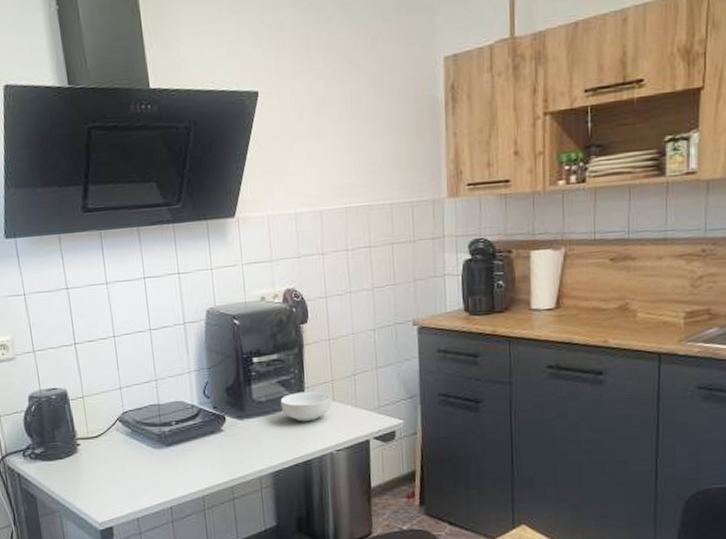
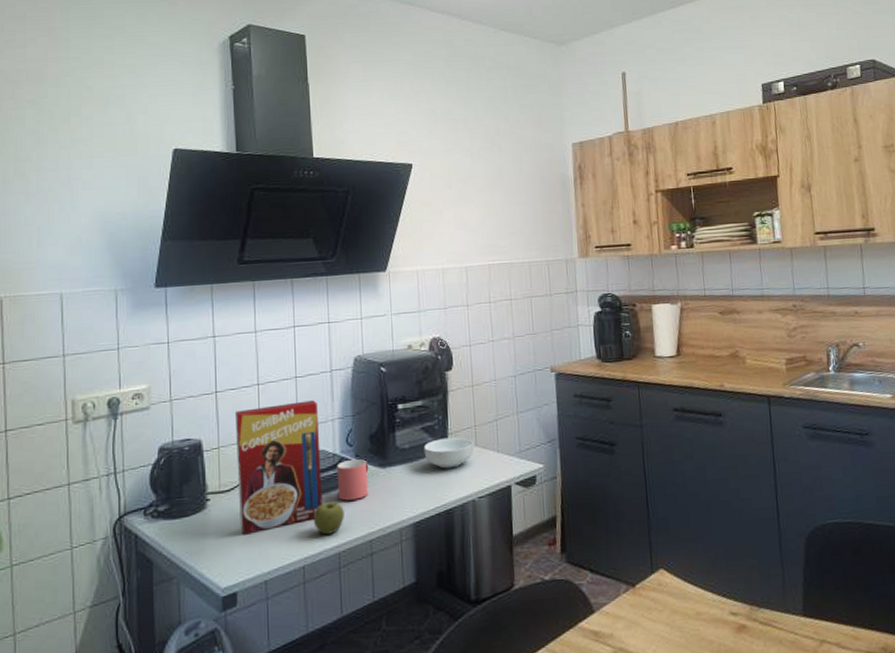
cereal box: none [94,353,185,477] -> present [234,400,322,535]
apple: none [176,450,206,480] -> present [313,502,344,535]
mug: none [195,411,228,450] -> present [336,459,369,501]

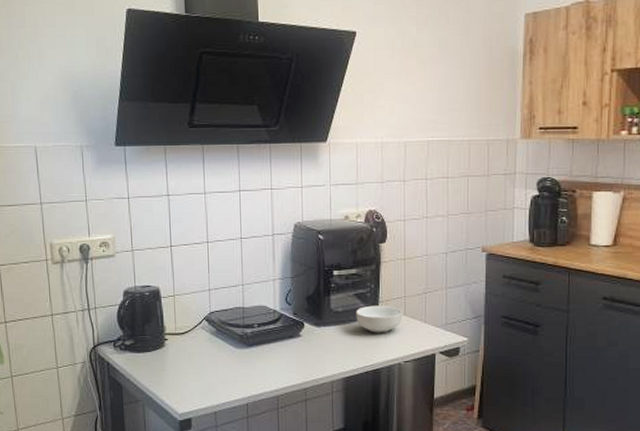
cereal box: present [234,400,322,535] -> none [187,261,264,372]
apple: present [313,502,344,535] -> none [255,352,283,379]
mug: present [336,459,369,501] -> none [276,317,305,352]

